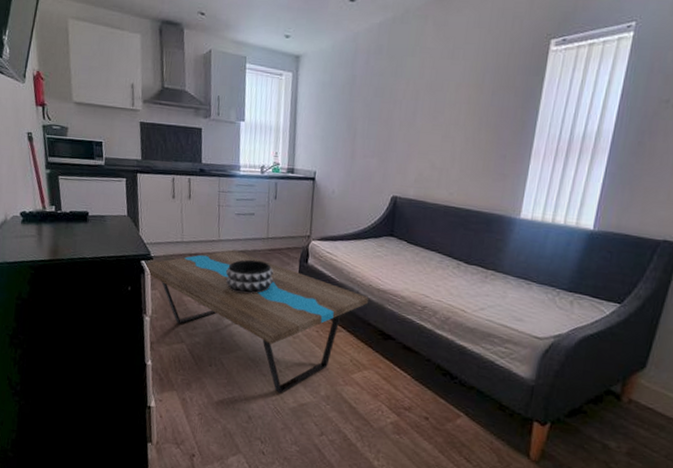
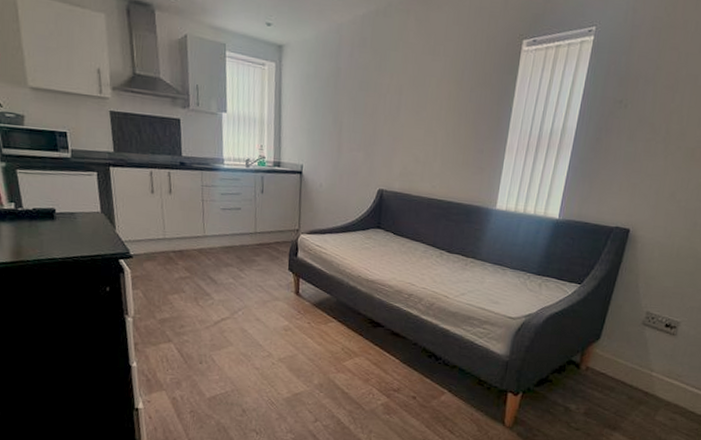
coffee table: present [143,249,368,394] -> none [122,245,358,386]
decorative bowl: present [225,259,274,295] -> none [213,255,263,290]

